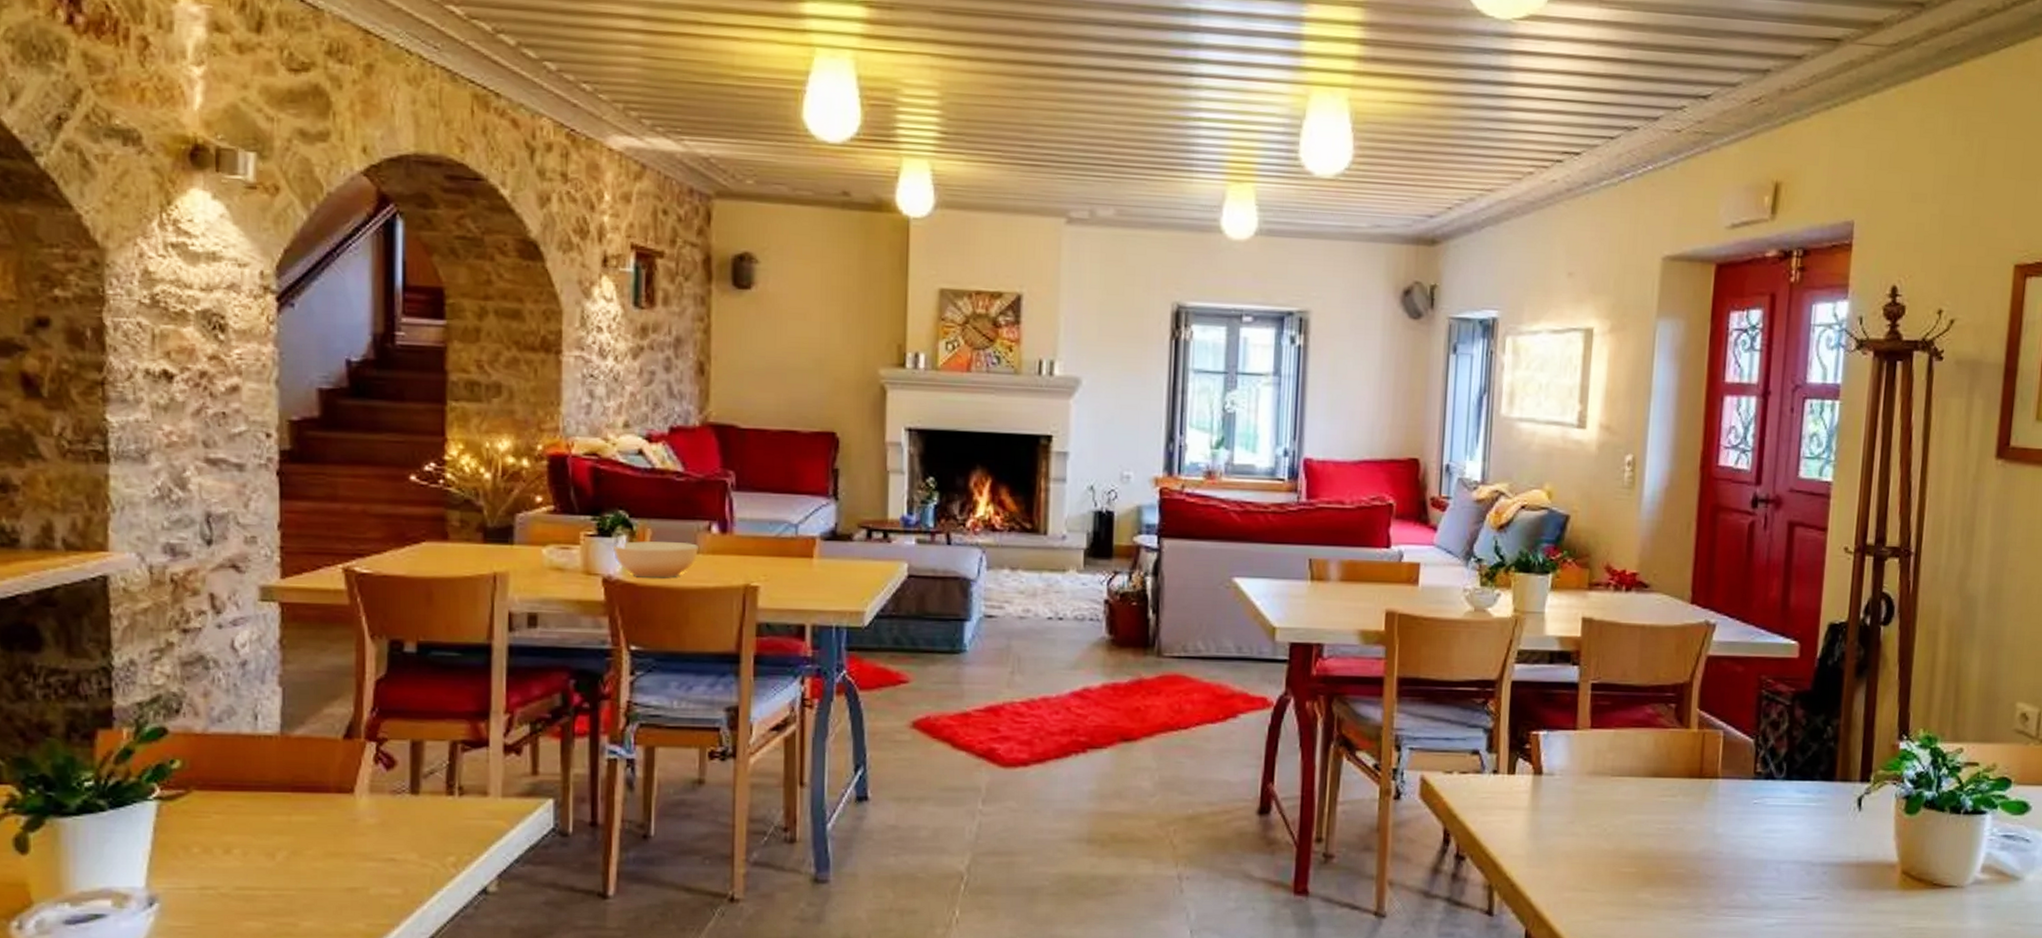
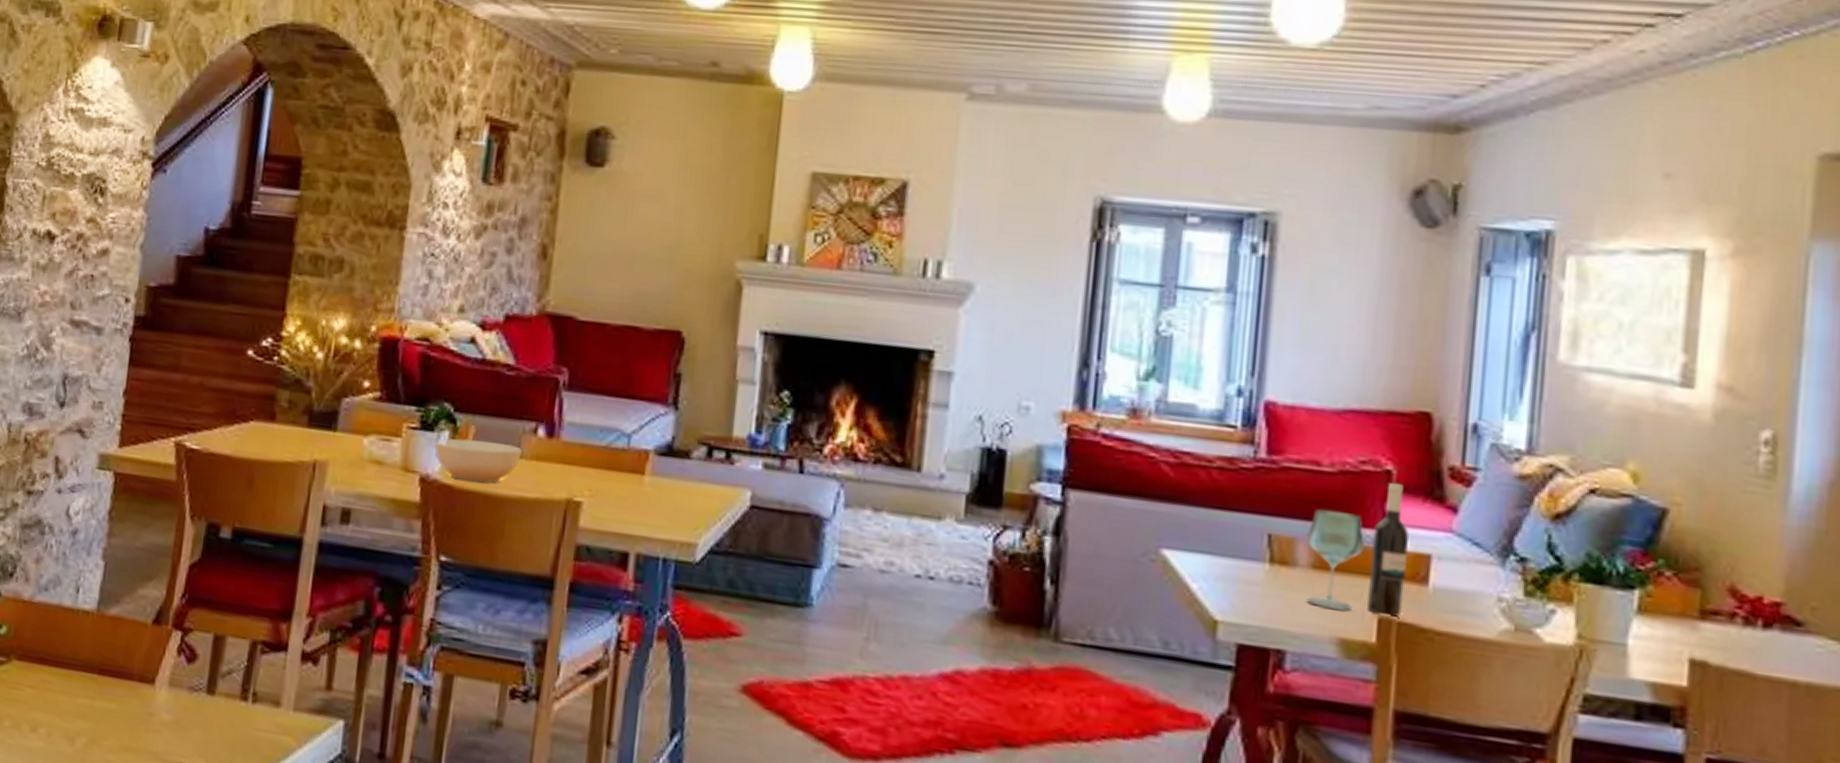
wine glass: none [1336,536,1375,609] -> present [1306,508,1364,611]
wine bottle: none [1377,513,1405,610] -> present [1366,483,1409,617]

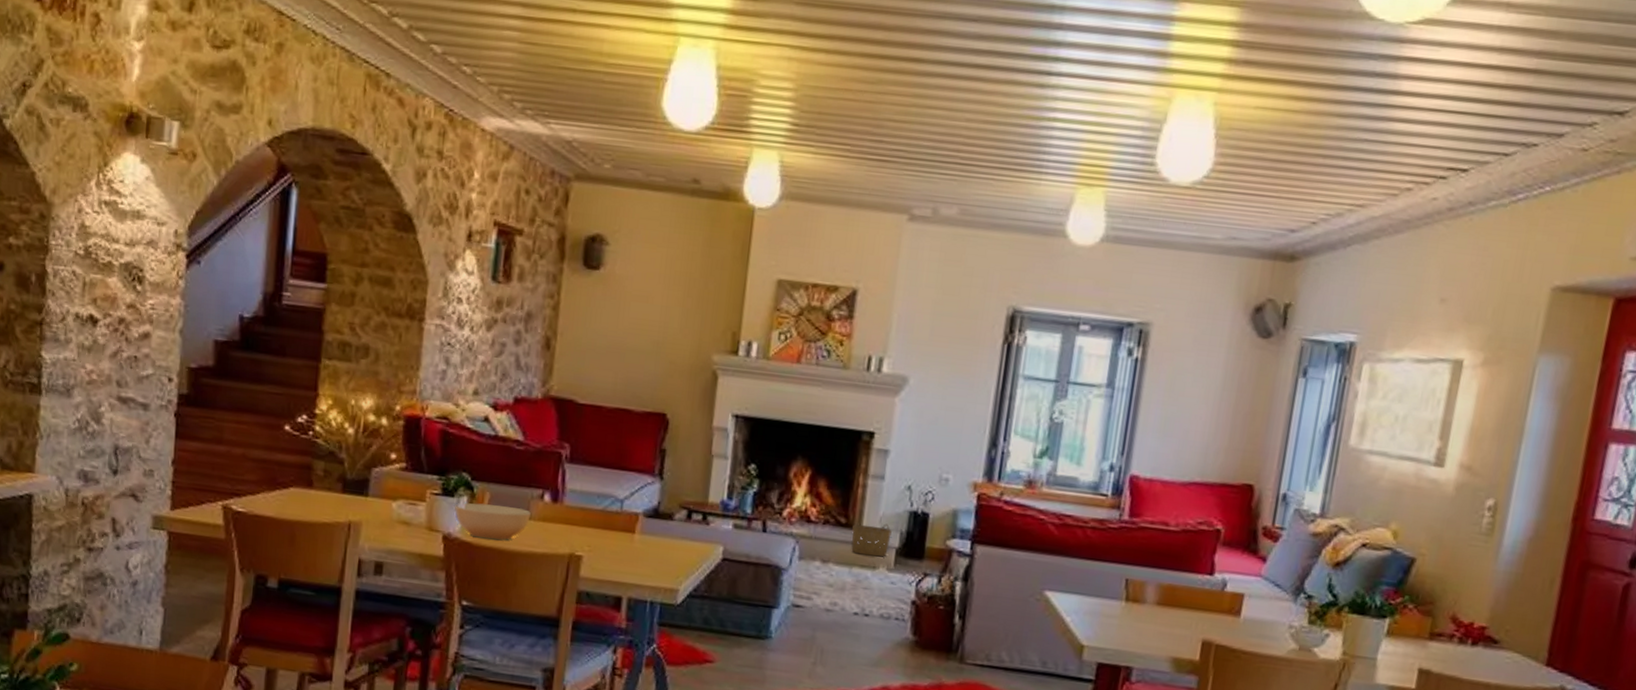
basket: none [910,461,960,505] -> present [851,522,892,557]
wine glass: present [1306,508,1364,611] -> none [1151,559,1197,636]
wine bottle: present [1366,483,1409,617] -> none [1194,539,1230,641]

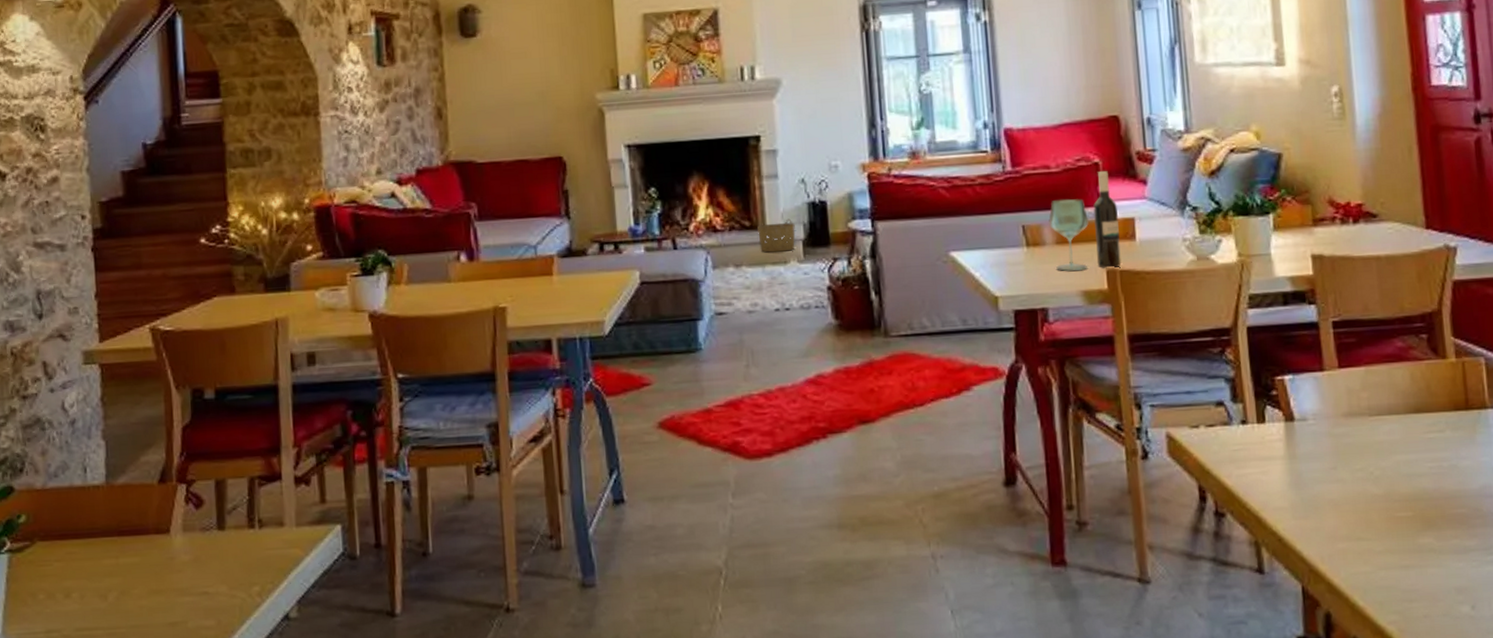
bowl: present [454,503,532,540] -> none [375,273,451,310]
wine glass: none [1151,559,1197,636] -> present [1049,199,1089,271]
wine bottle: none [1194,539,1230,641] -> present [1093,171,1122,268]

